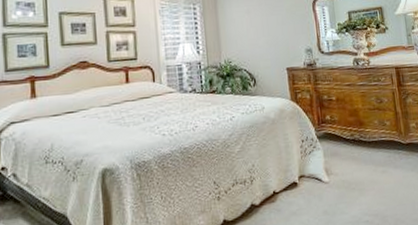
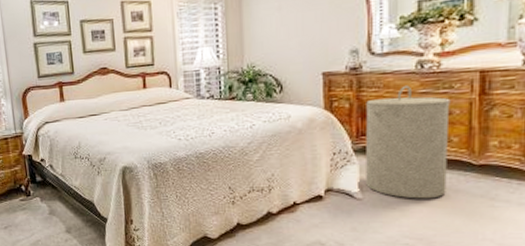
laundry hamper: none [322,79,388,178] -> present [366,85,451,199]

